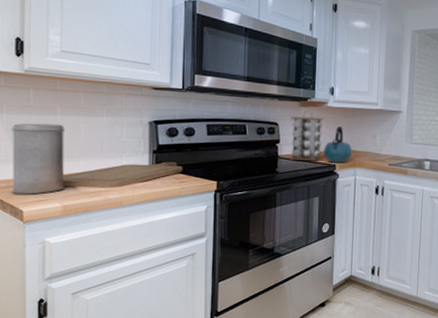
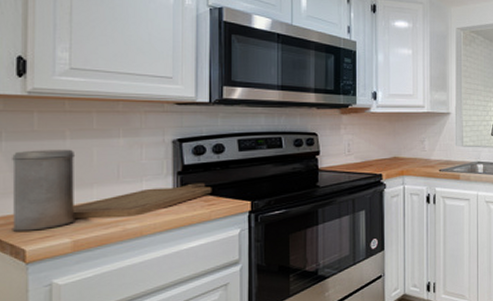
spice rack: present [289,109,324,162] -> none [331,117,367,173]
kettle: present [324,126,353,163] -> none [368,133,400,172]

